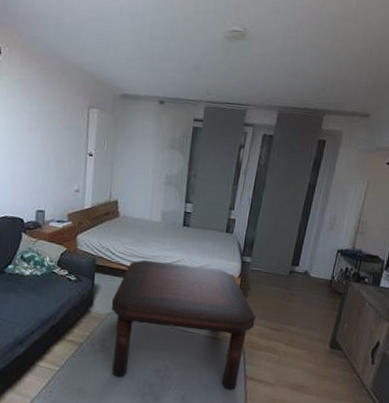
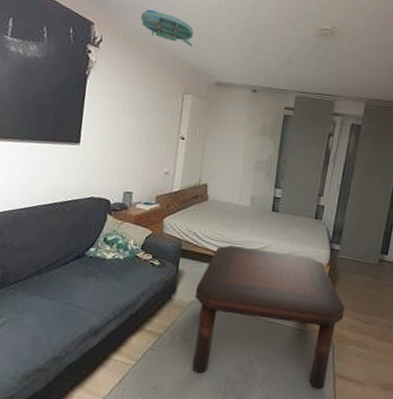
ceiling light: none [38,15,96,57] -> present [140,9,195,47]

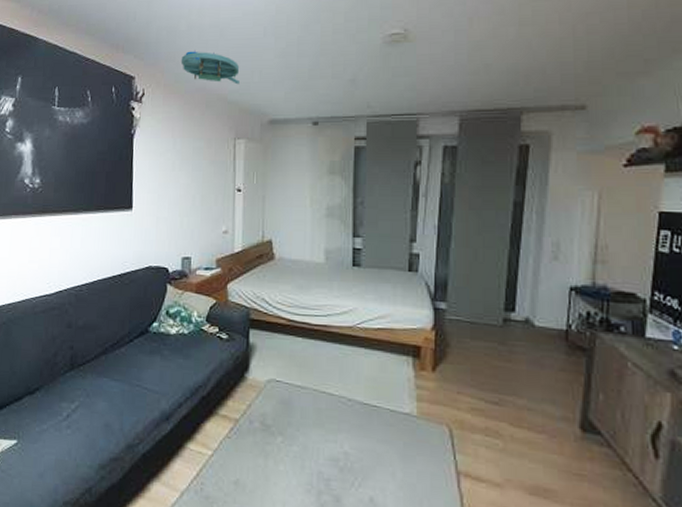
coffee table: present [192,245,345,389] -> none [272,311,462,491]

